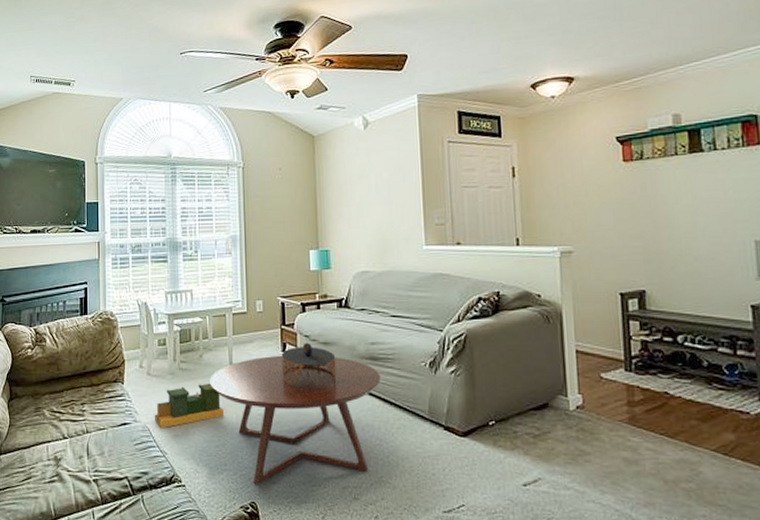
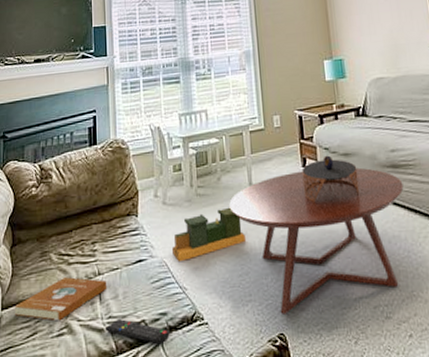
book: none [11,432,94,470] -> present [14,277,107,321]
remote control: none [91,472,150,499] -> present [105,318,170,344]

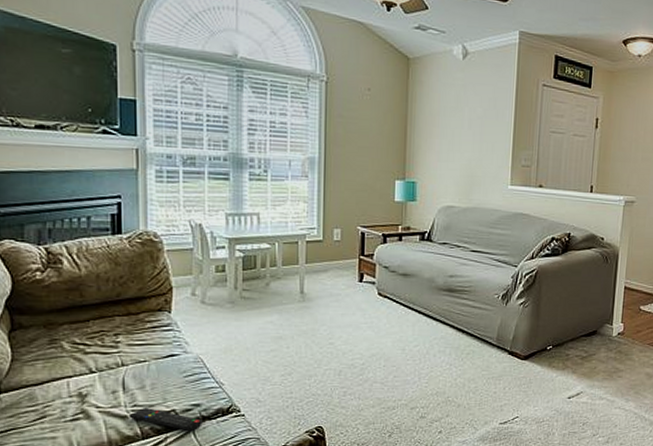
book: present [14,277,107,321] -> none [16,366,132,407]
toy train: present [172,207,245,263] -> none [210,312,291,360]
coffee table: present [229,167,404,314] -> none [277,285,456,411]
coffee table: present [302,155,360,202] -> none [357,273,414,315]

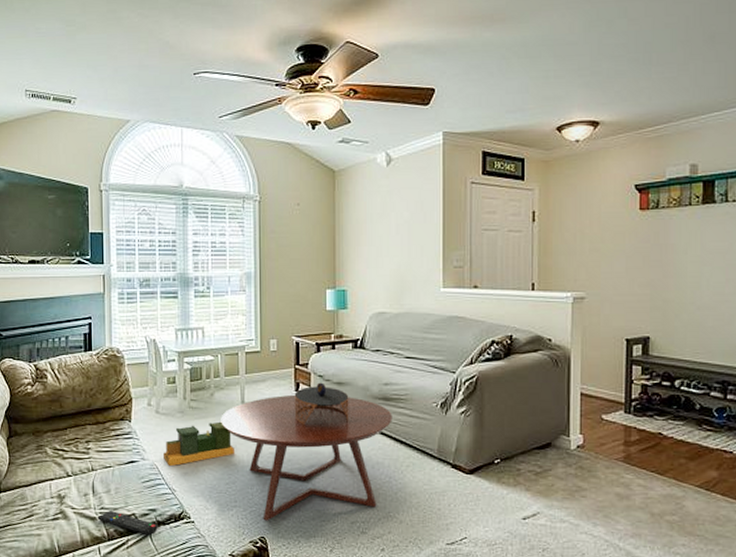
toy train: none [210,312,291,360] -> present [164,421,234,467]
coffee table: none [277,285,456,411] -> present [221,394,392,521]
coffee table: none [357,273,414,315] -> present [294,382,349,425]

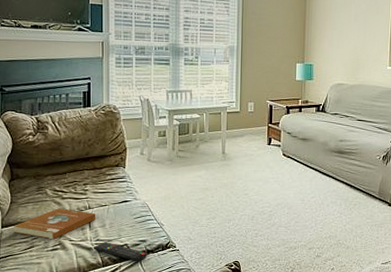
book: none [11,470,100,507] -> present [13,208,96,240]
toy train: present [164,421,234,467] -> none [154,168,215,205]
coffee table: present [221,394,392,521] -> none [204,147,345,248]
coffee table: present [294,382,349,425] -> none [266,138,311,172]

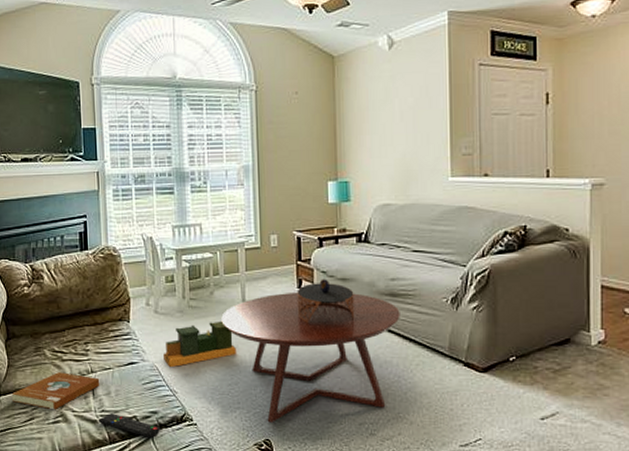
toy train: none [154,168,215,205] -> present [164,321,236,368]
coffee table: none [204,147,345,248] -> present [221,291,400,423]
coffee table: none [266,138,311,172] -> present [297,279,355,323]

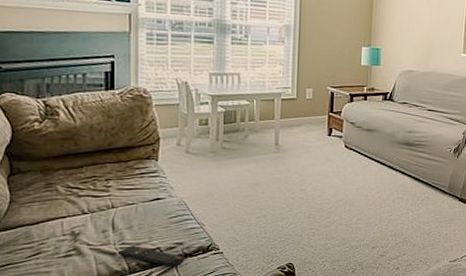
book: present [11,372,100,410] -> none [13,208,121,245]
toy train: present [164,321,236,368] -> none [193,161,266,203]
coffee table: present [221,291,400,423] -> none [254,138,413,249]
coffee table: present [297,279,355,323] -> none [326,129,377,165]

